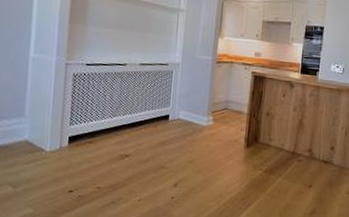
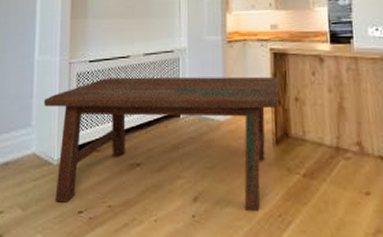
dining table: none [37,80,256,195] -> present [43,76,280,211]

